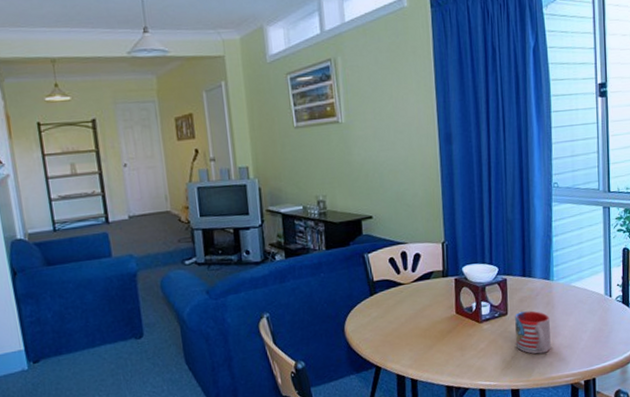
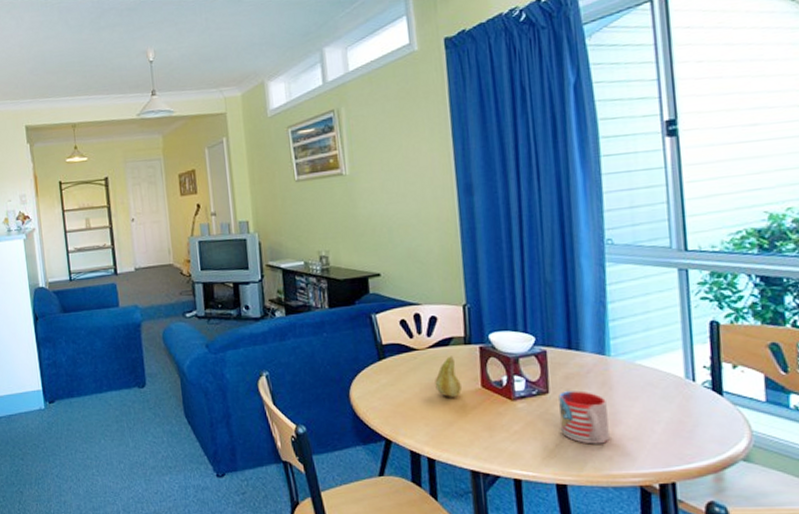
fruit: none [418,288,441,324] -> present [435,356,463,397]

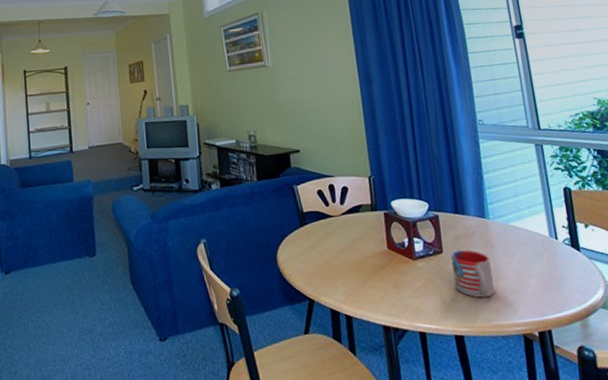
fruit: present [435,356,463,397] -> none [348,221,372,259]

